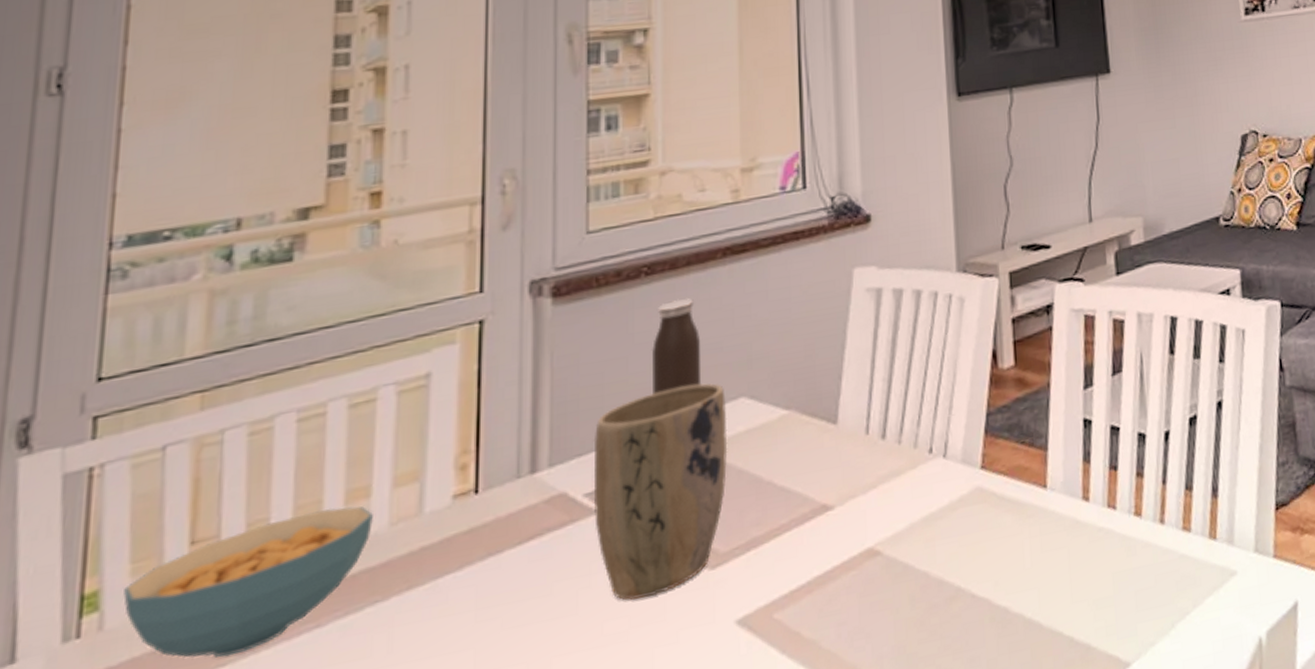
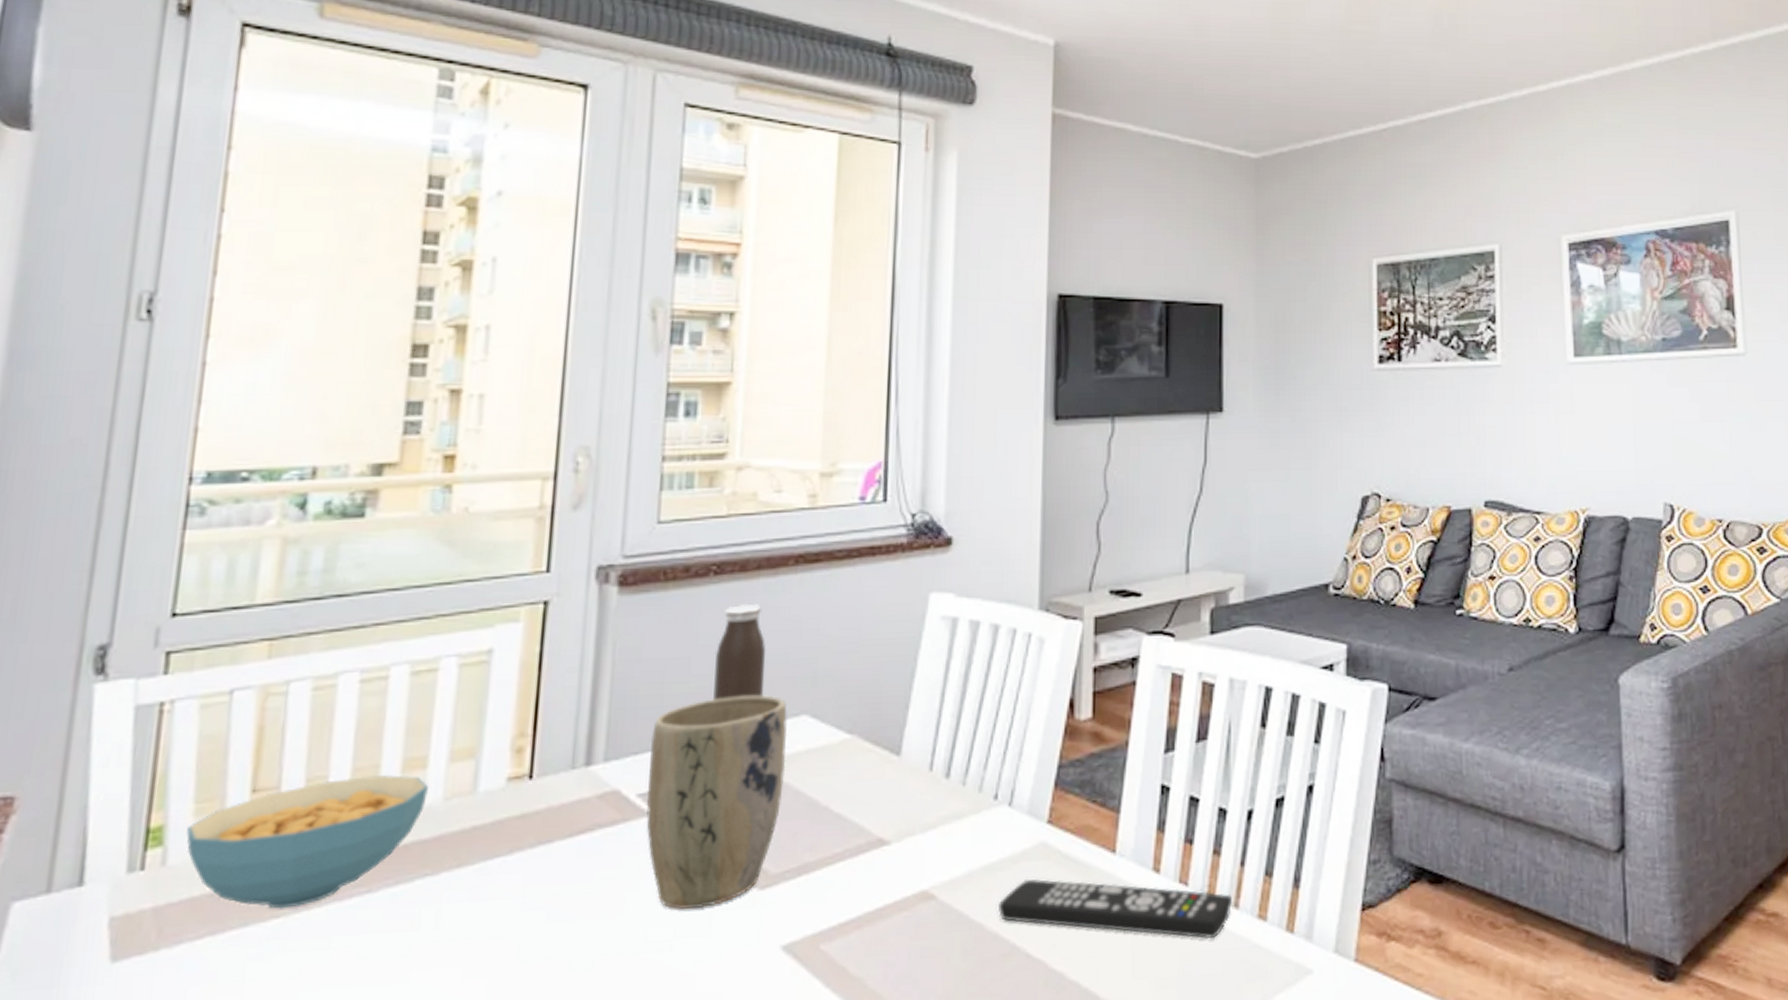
remote control: none [941,512,1158,566] -> present [999,879,1232,939]

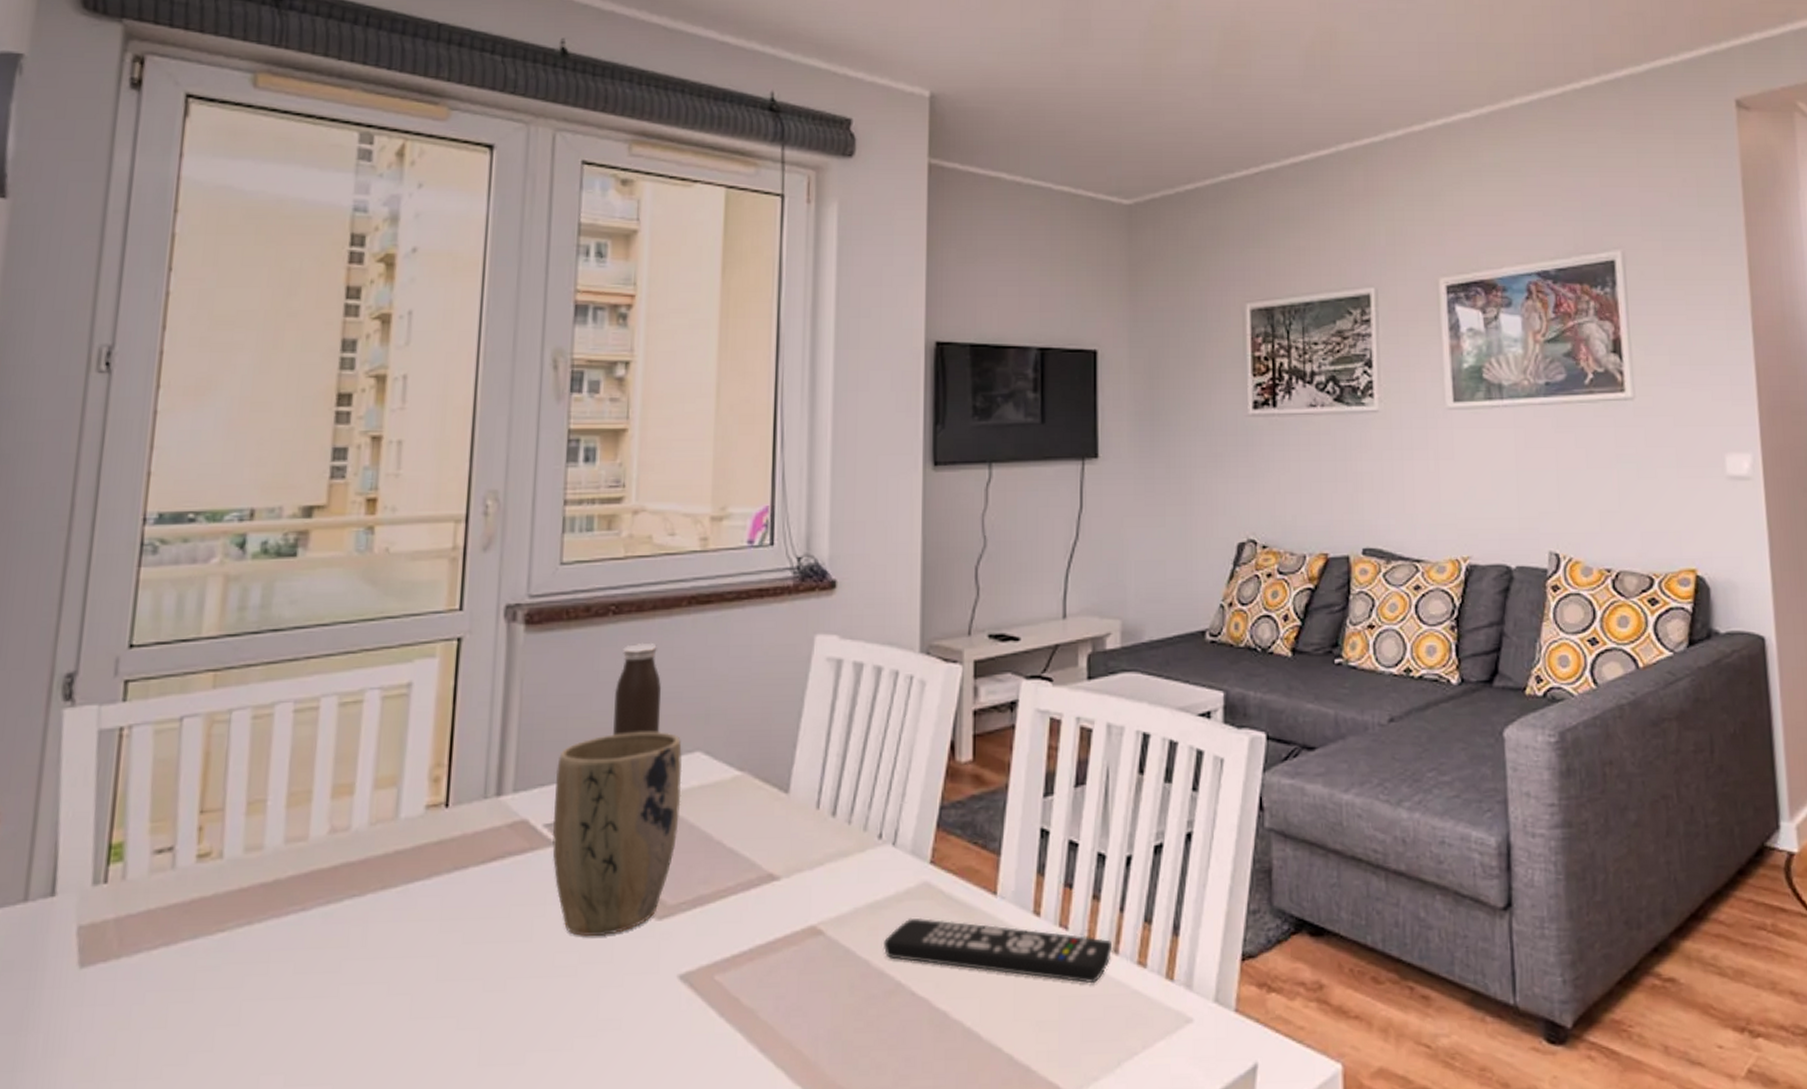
cereal bowl: present [186,774,428,909] -> none [143,799,355,924]

